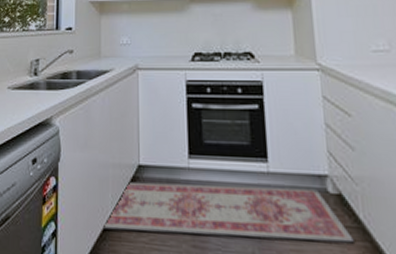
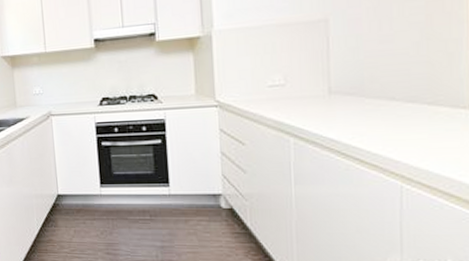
rug: present [102,181,354,243] -> none [31,205,241,245]

